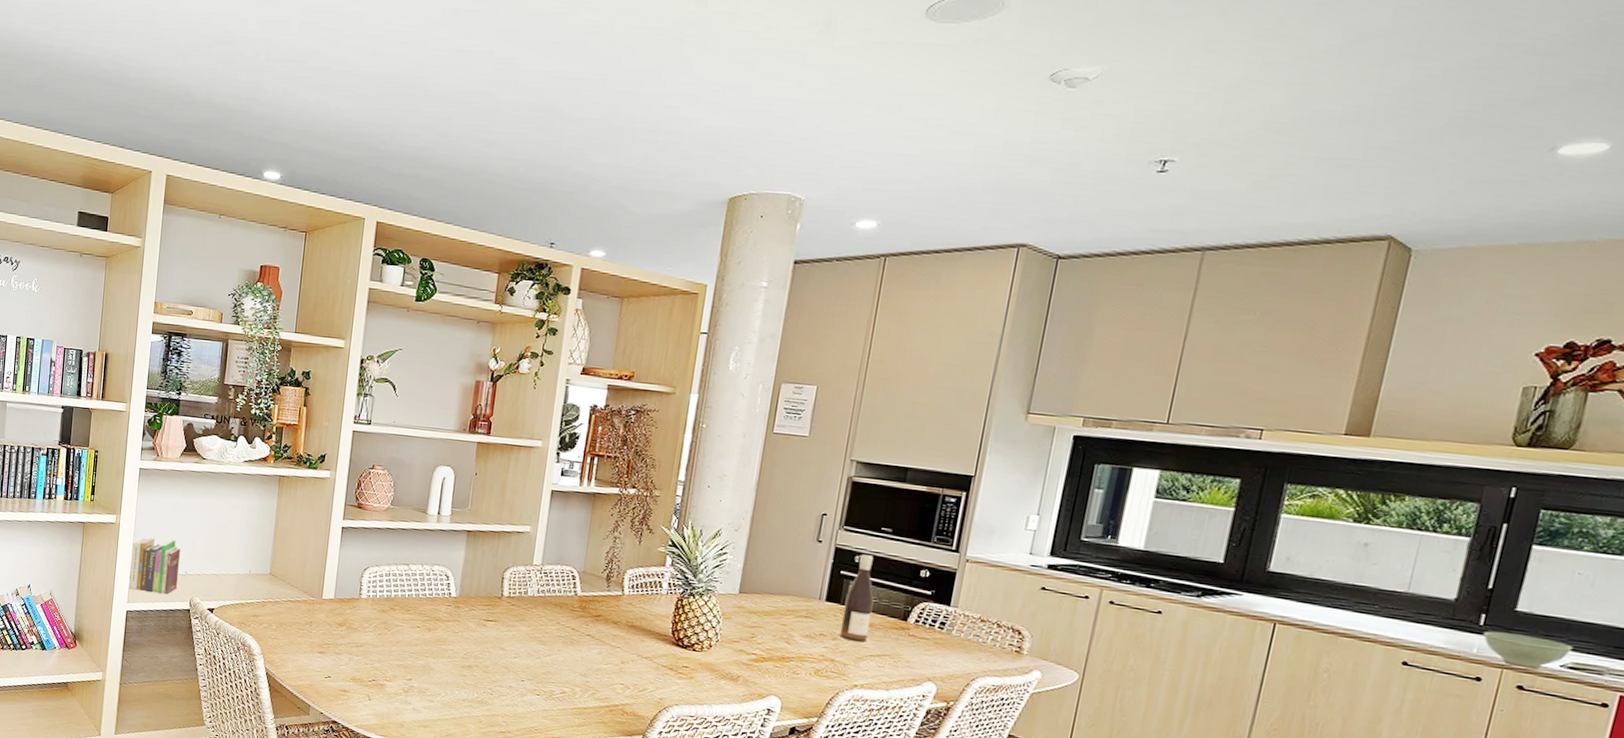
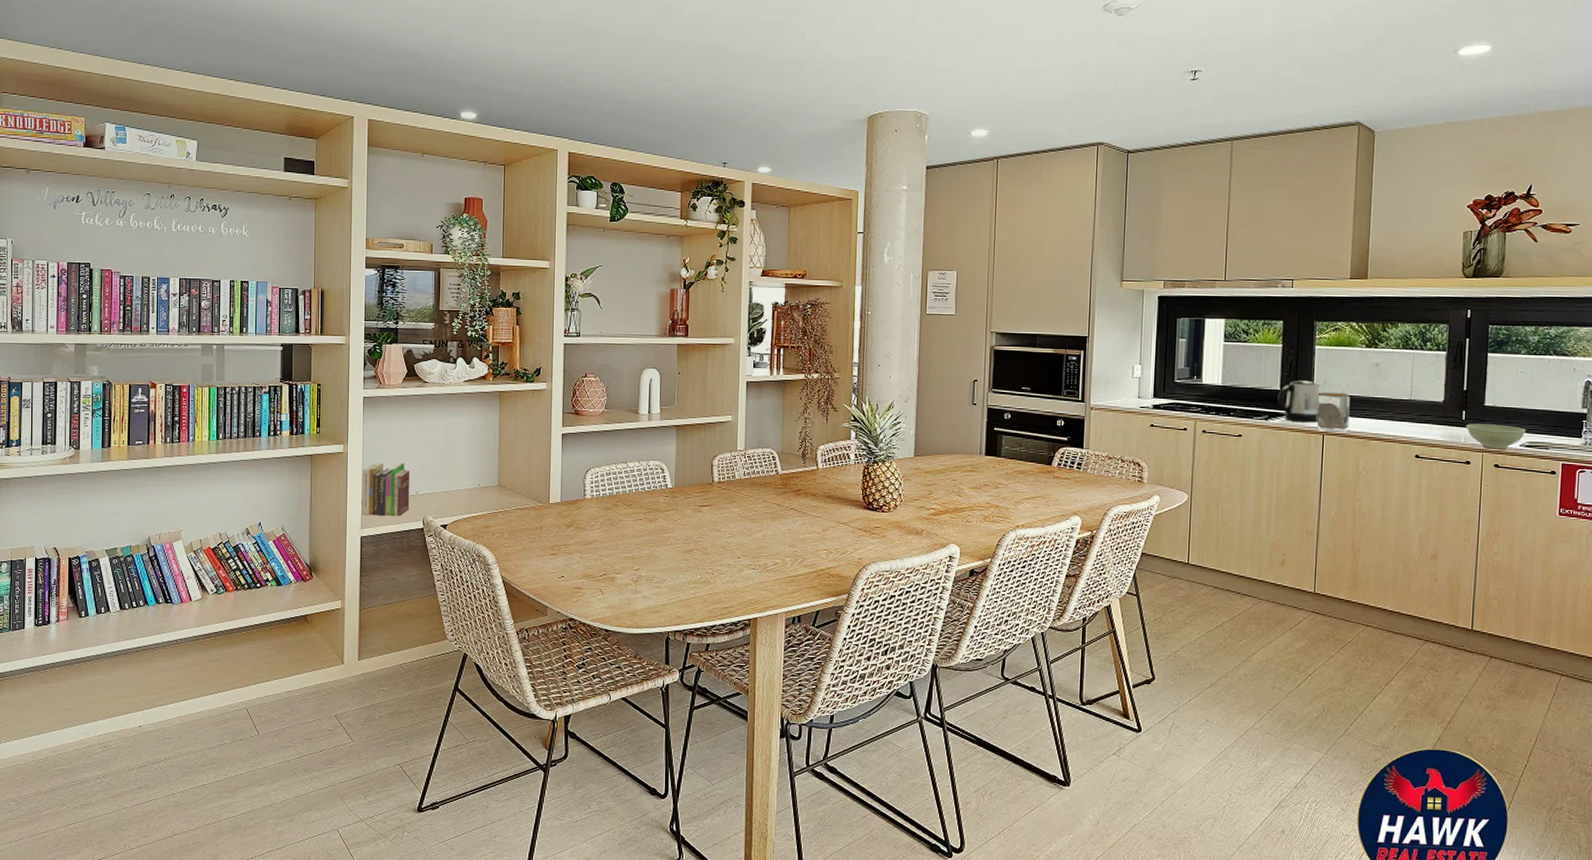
bottle: present [839,554,874,643] -> none [1000,412,1023,489]
kettle: none [1217,553,1280,608] -> present [1277,380,1320,423]
jar: none [1267,571,1321,624] -> present [1317,392,1350,434]

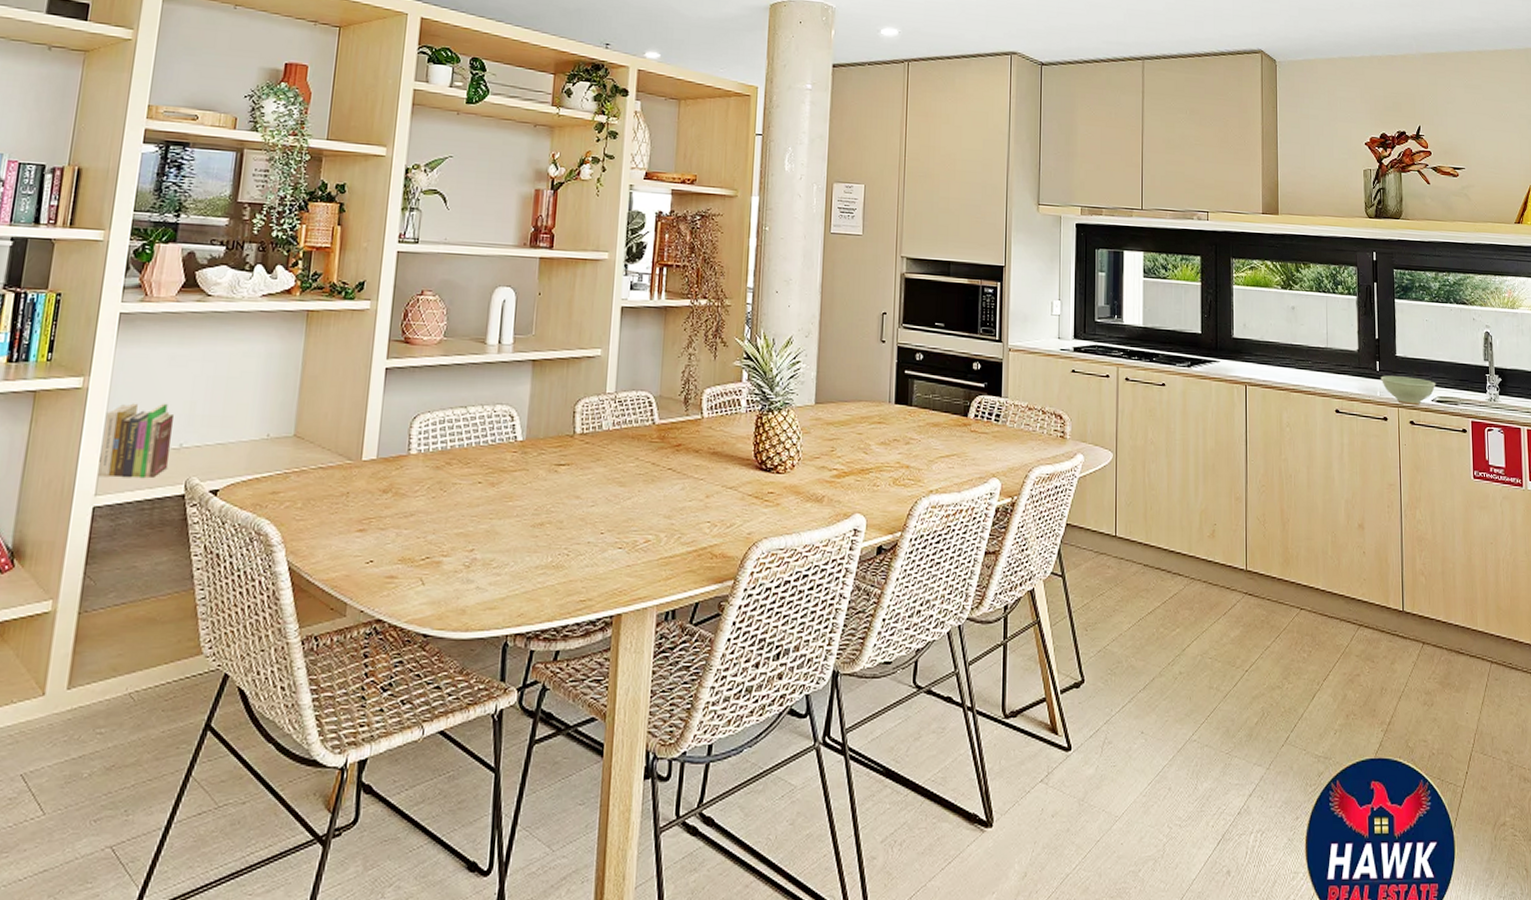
kettle: present [1277,380,1320,423] -> none [1199,323,1240,372]
jar: present [1317,392,1350,434] -> none [1239,337,1270,384]

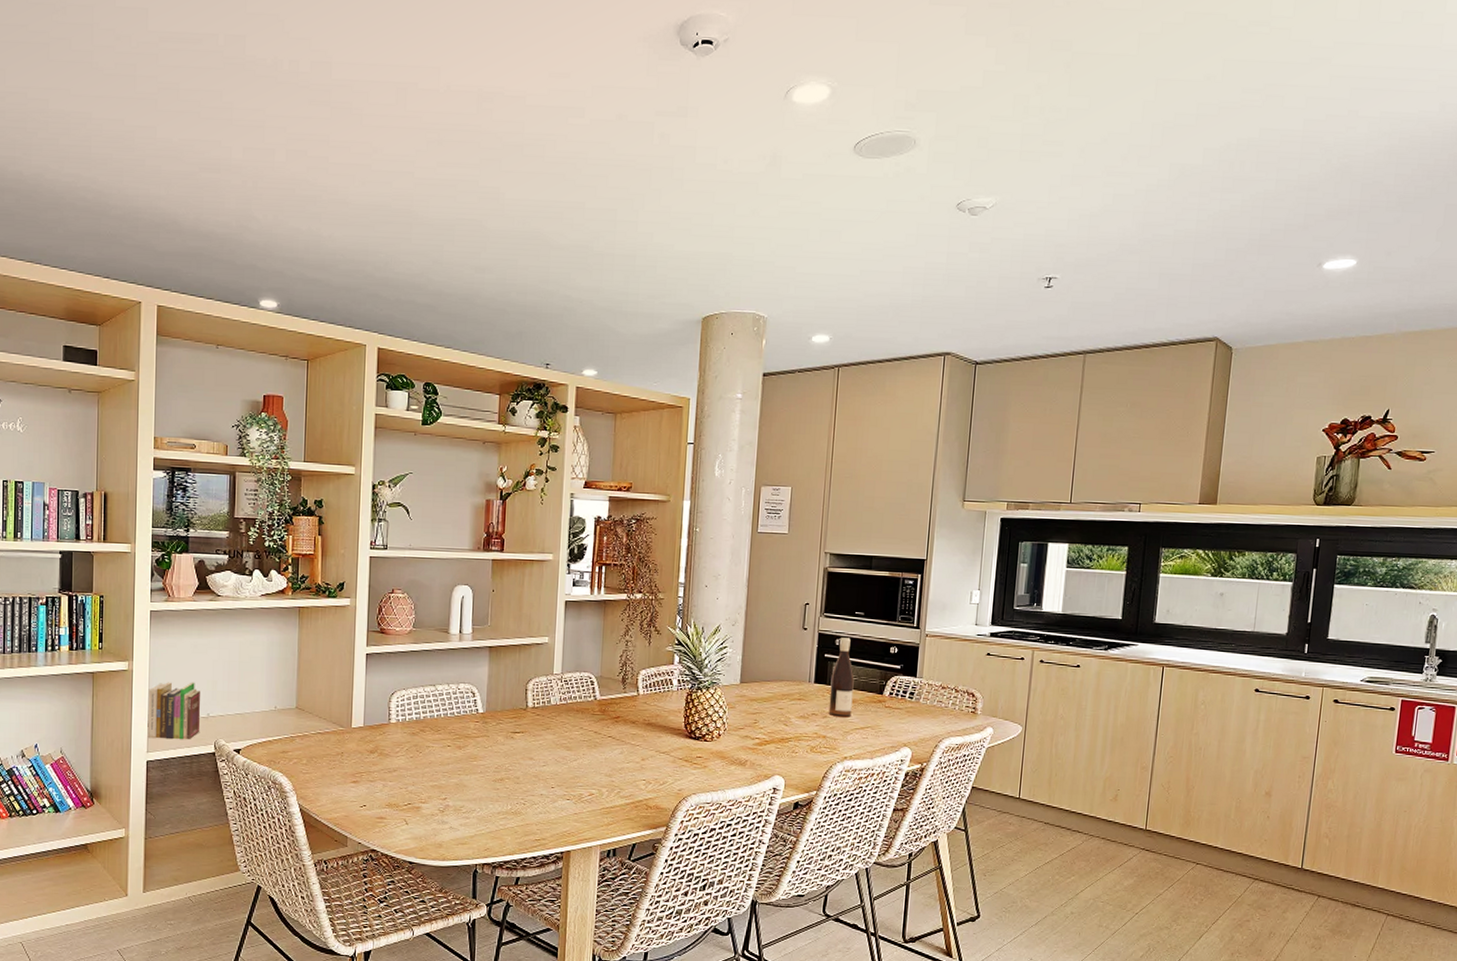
bottle: none [911,351,937,445] -> present [828,637,854,719]
bowl: present [1380,375,1436,406] -> none [1307,657,1368,686]

